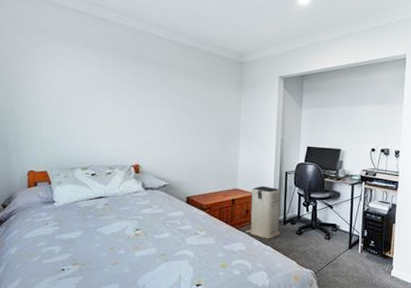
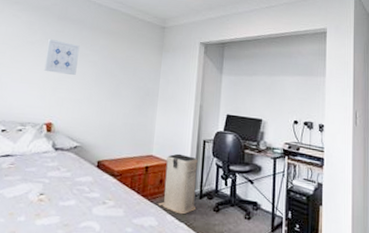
wall art: none [125,81,158,118] -> present [44,38,80,76]

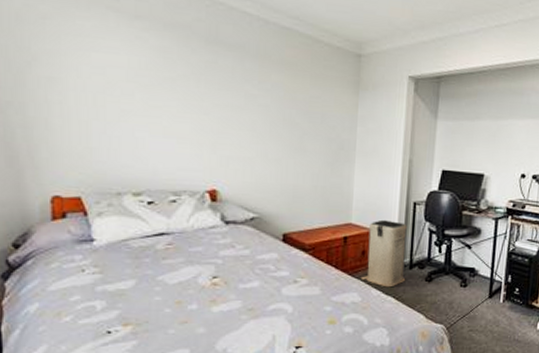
wall art: present [44,38,80,76] -> none [195,72,243,126]

